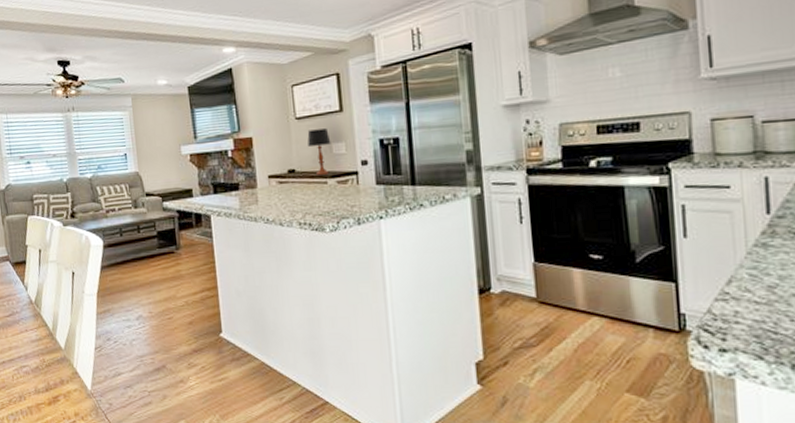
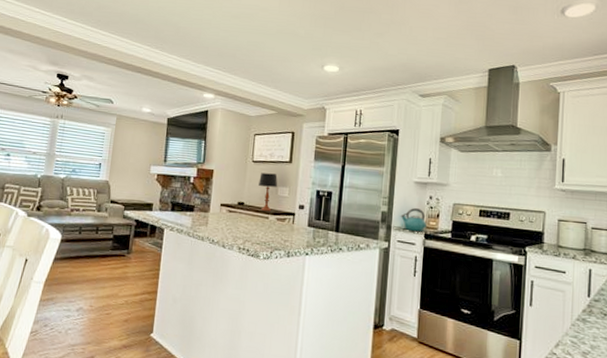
kettle: none [490,138,528,169] -> present [400,208,427,232]

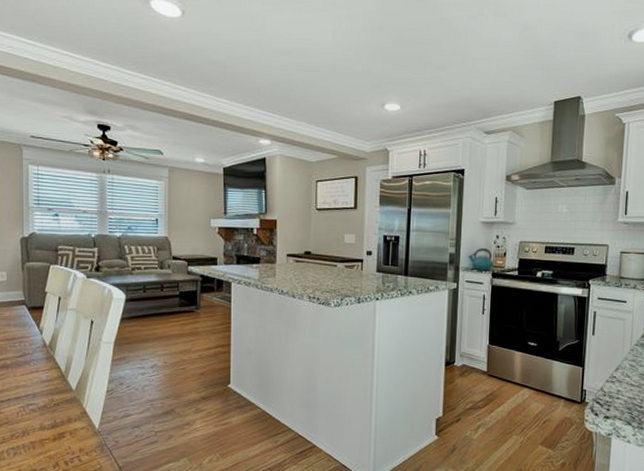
table lamp: present [259,173,278,212] -> none [324,220,344,260]

